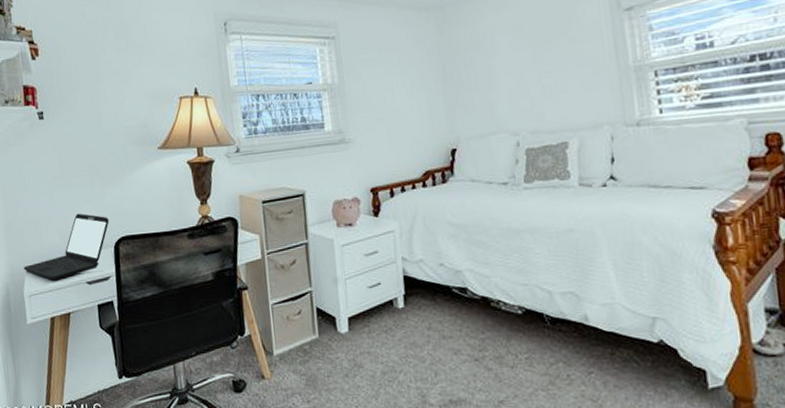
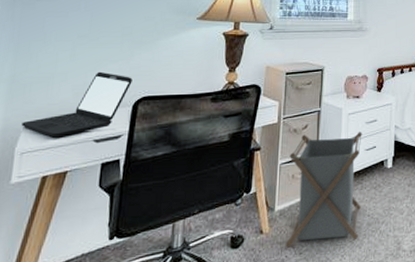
laundry basket: none [280,266,373,395] -> present [285,132,362,248]

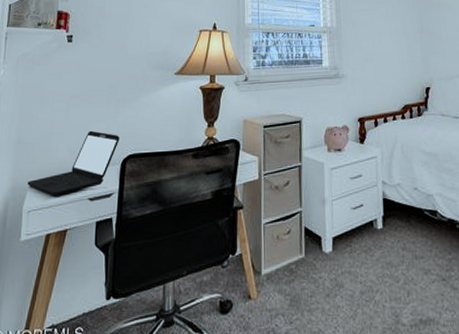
laundry basket: present [285,132,362,248] -> none [273,188,352,316]

